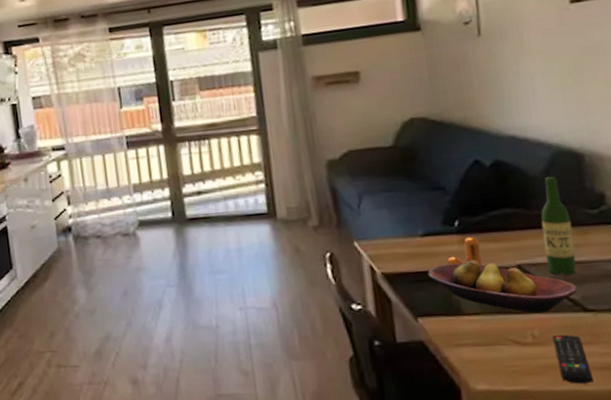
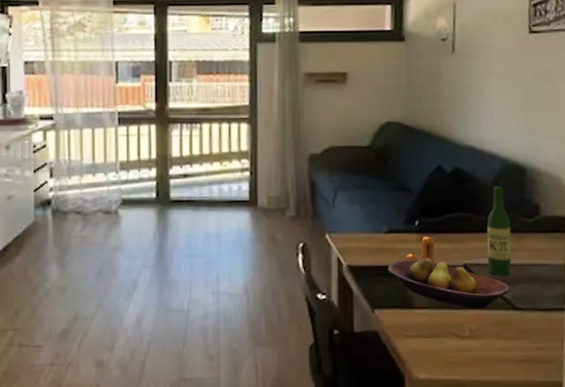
remote control: present [552,334,594,384] -> none [486,329,515,375]

